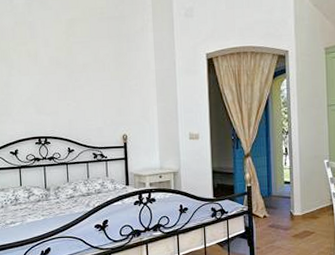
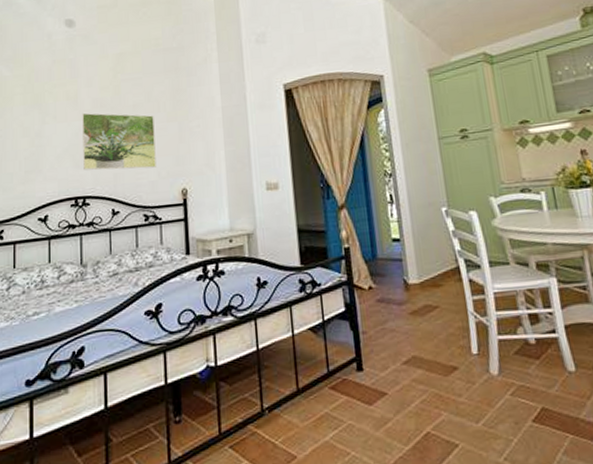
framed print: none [41,68,103,117] -> present [82,112,156,171]

